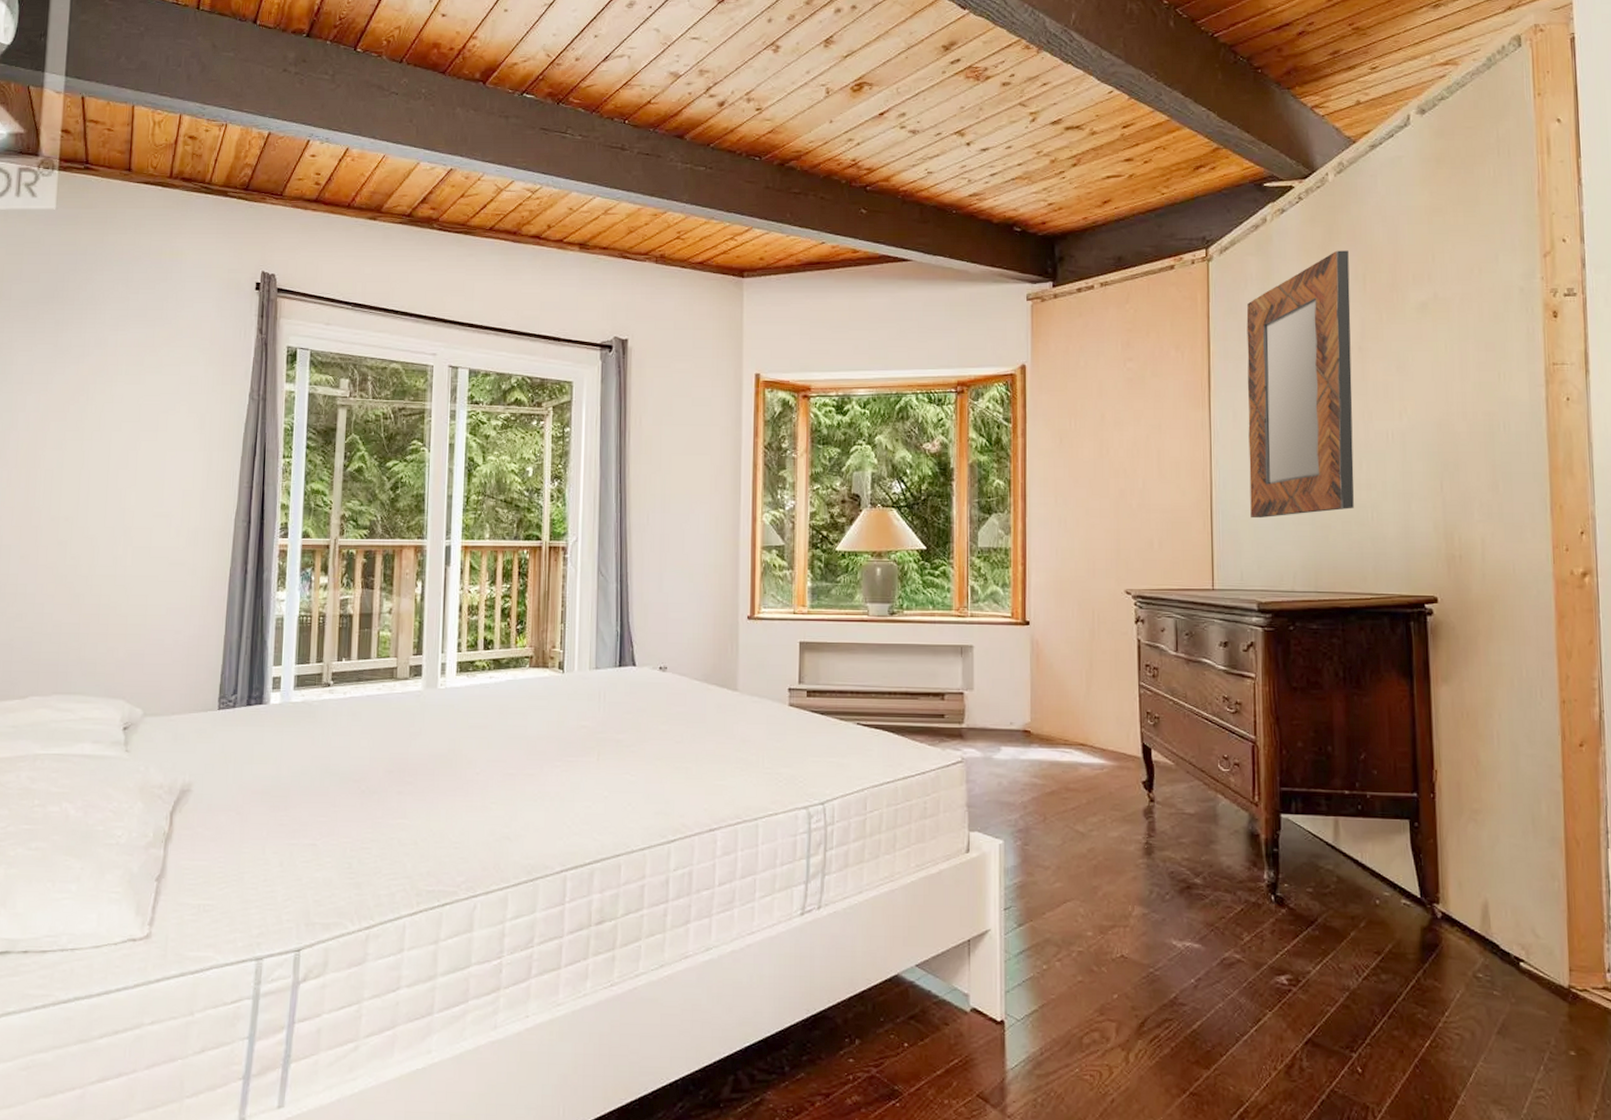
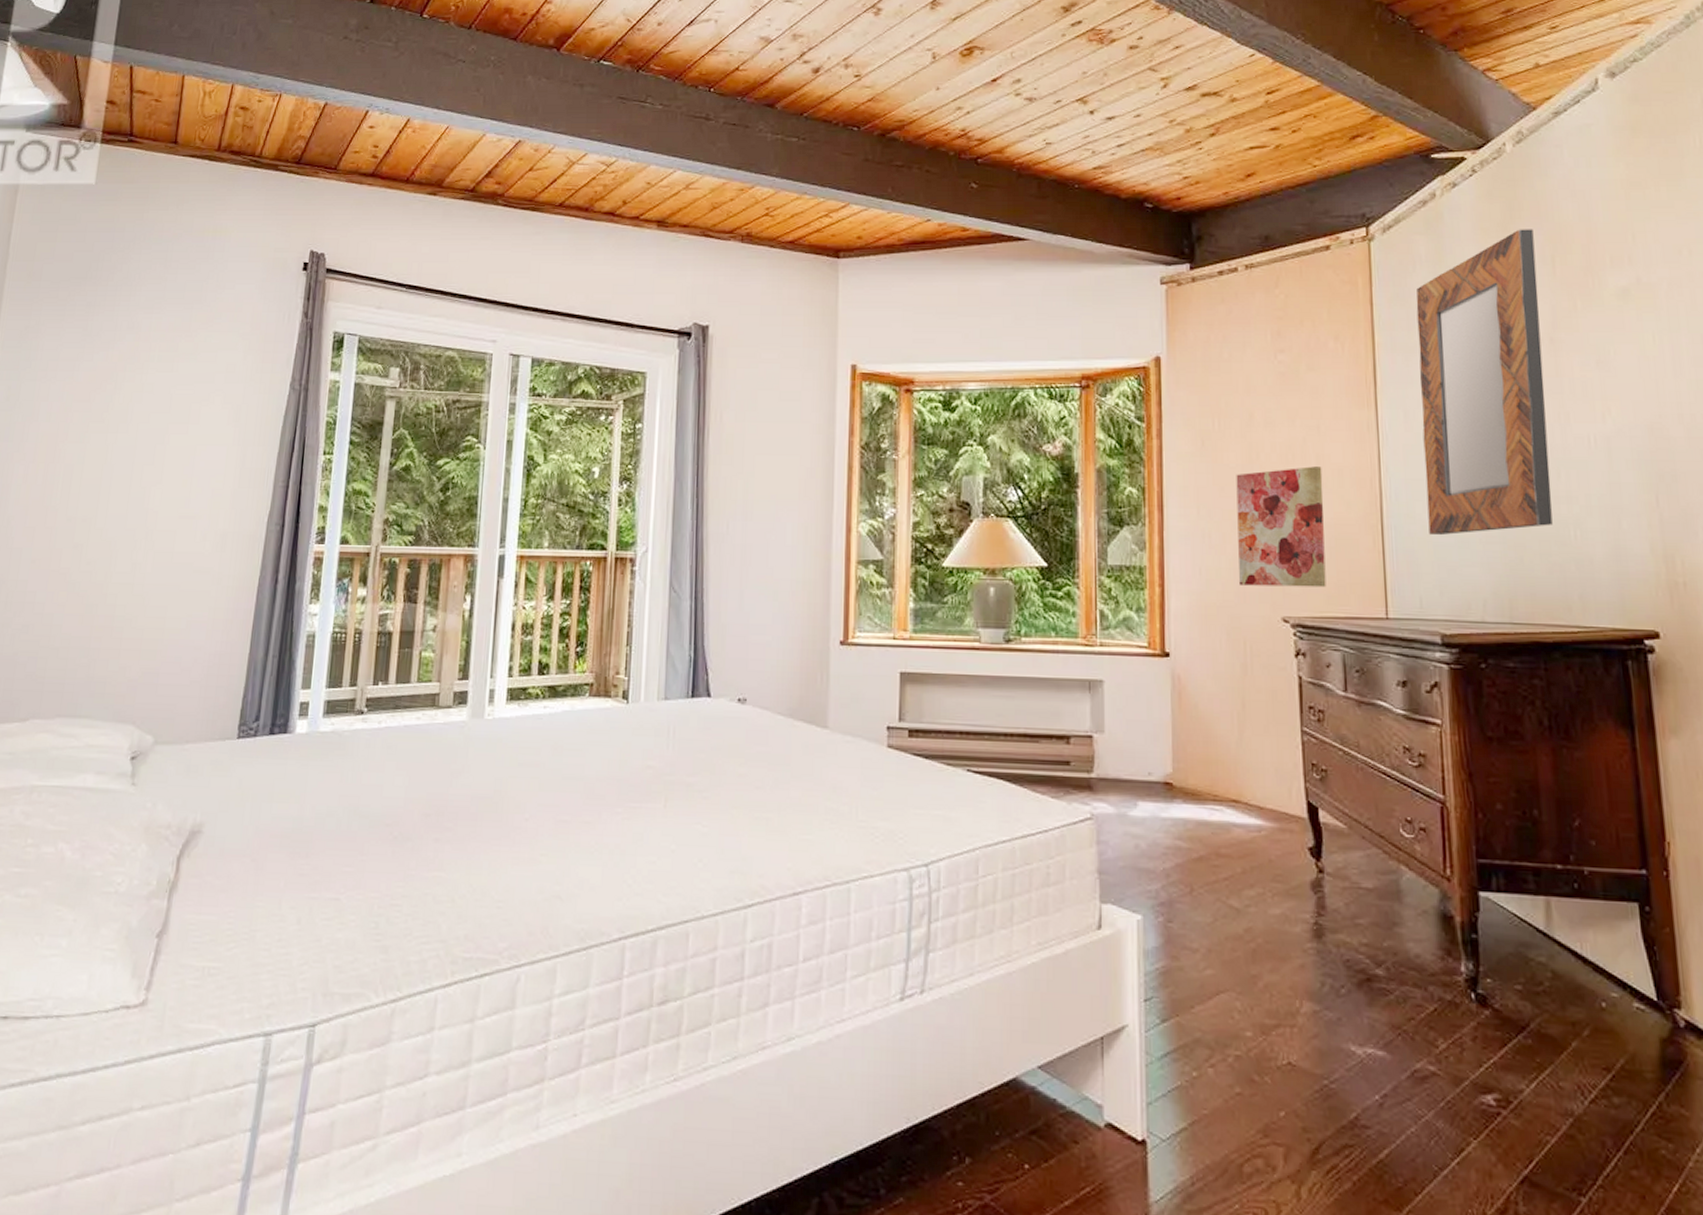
wall art: none [1089,460,1163,564] -> present [1236,466,1326,588]

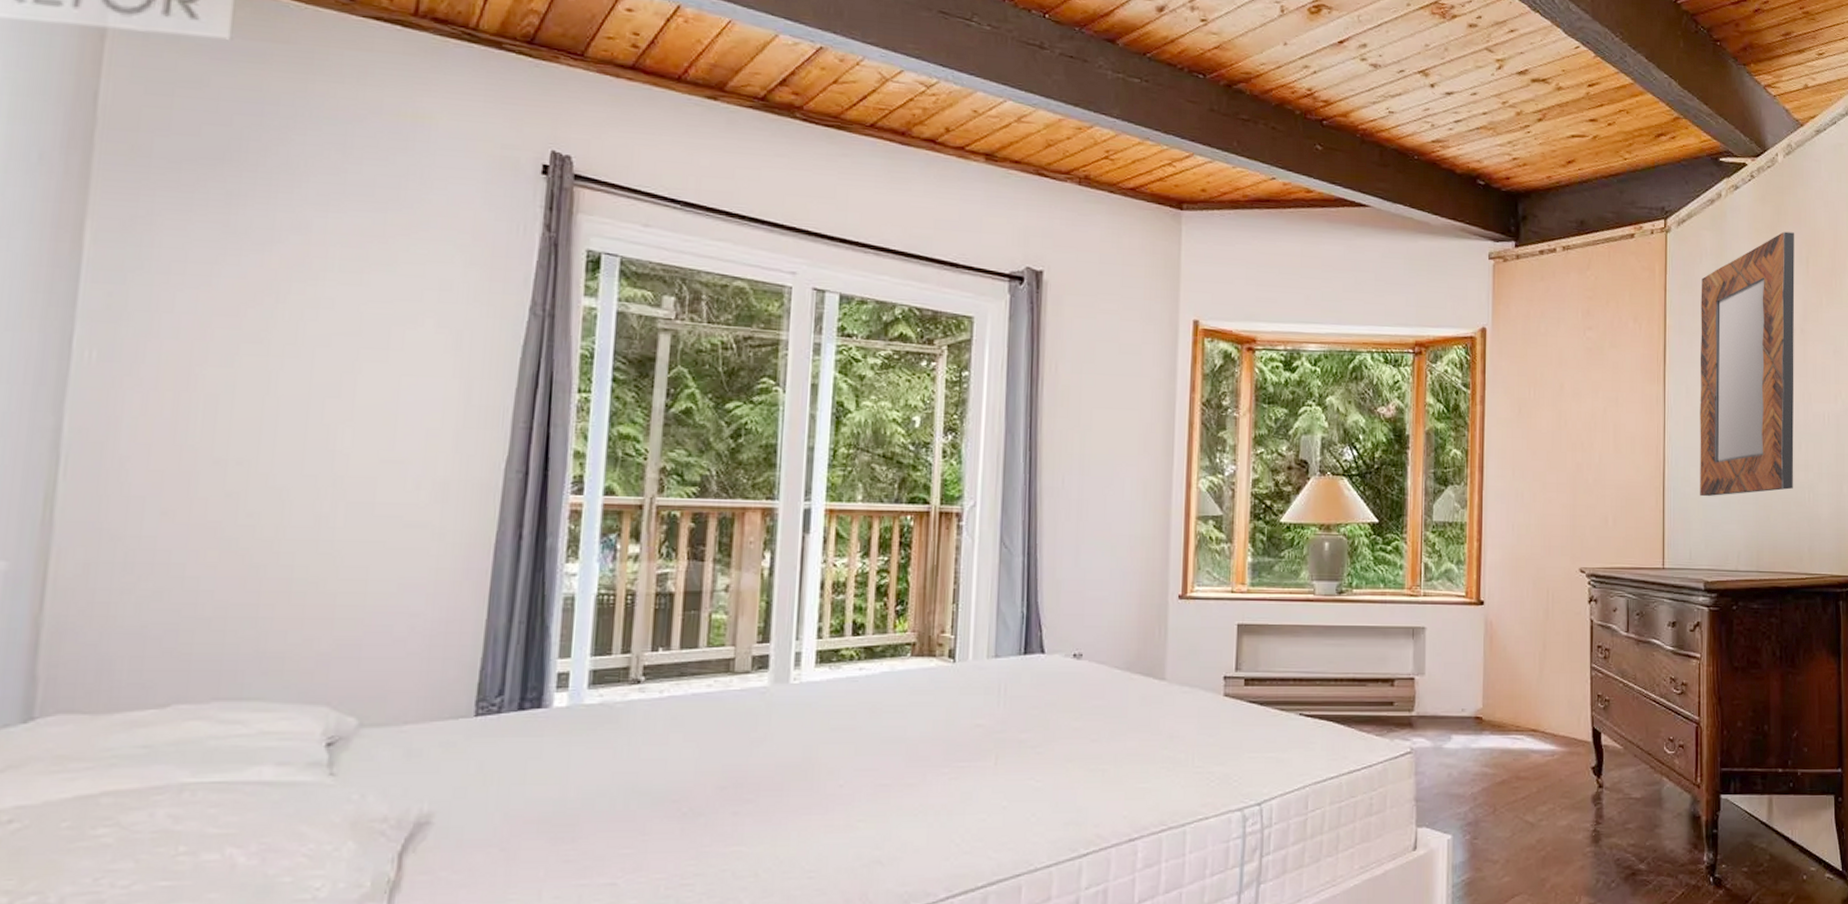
wall art: present [1236,466,1326,588] -> none [1545,434,1618,542]

